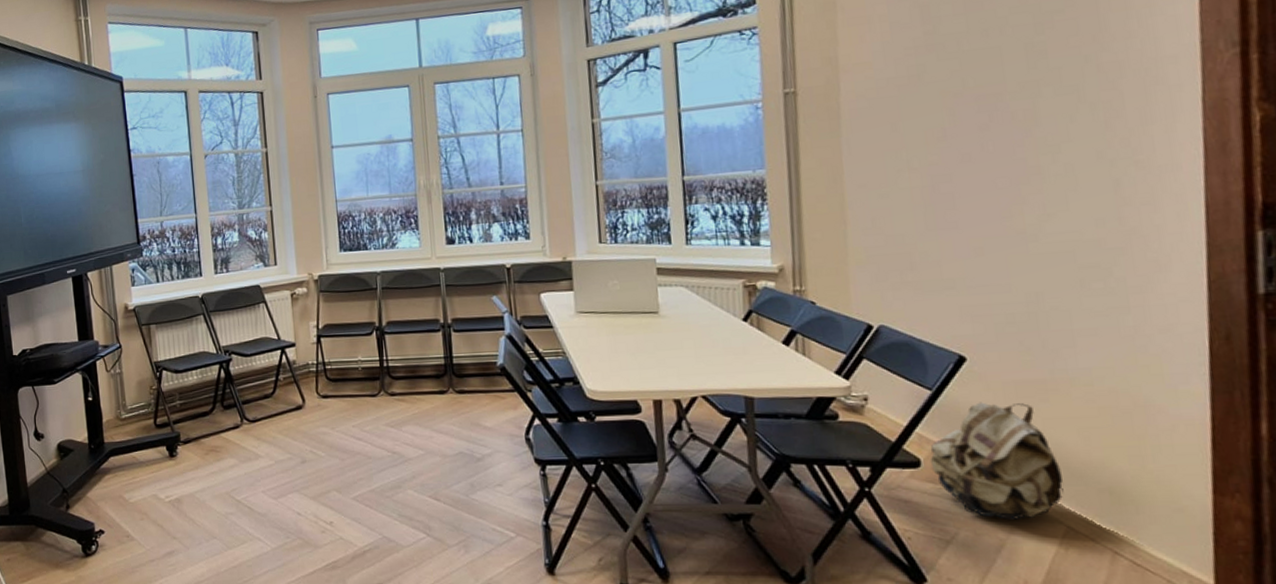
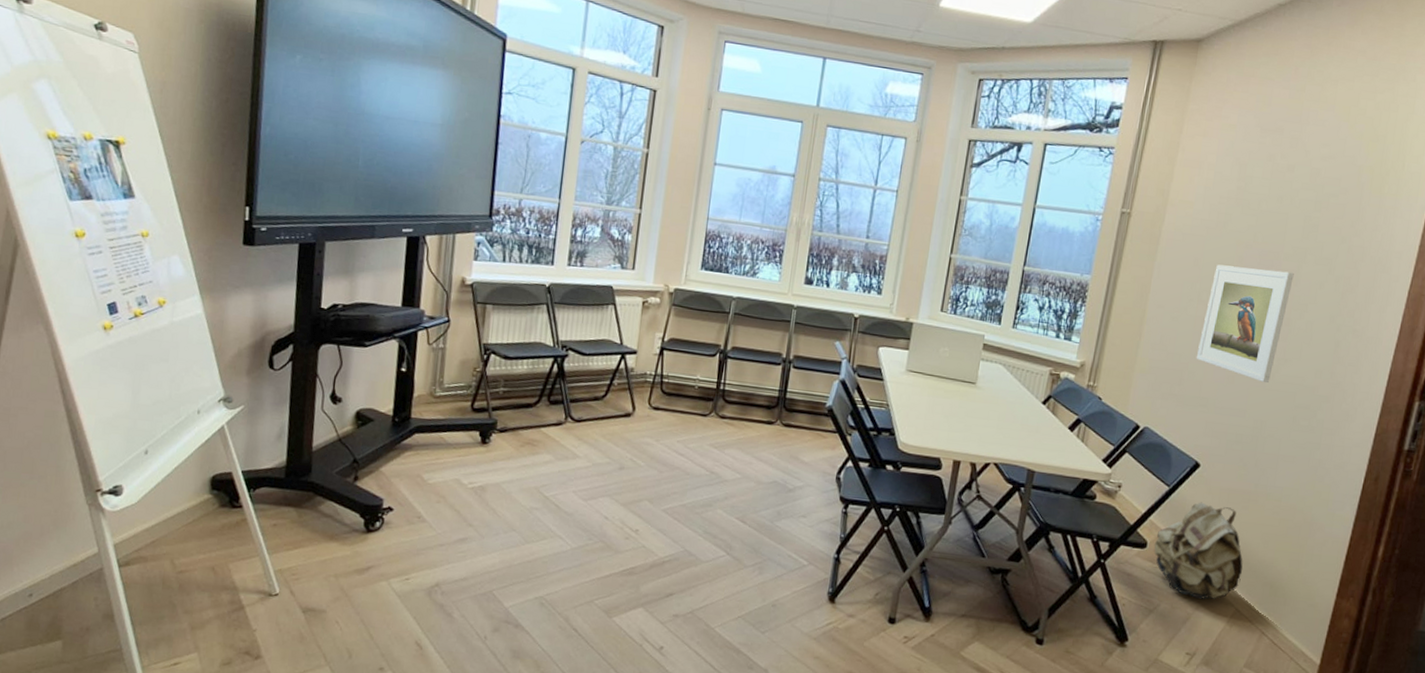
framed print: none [921,111,1034,248] -> present [1196,264,1294,384]

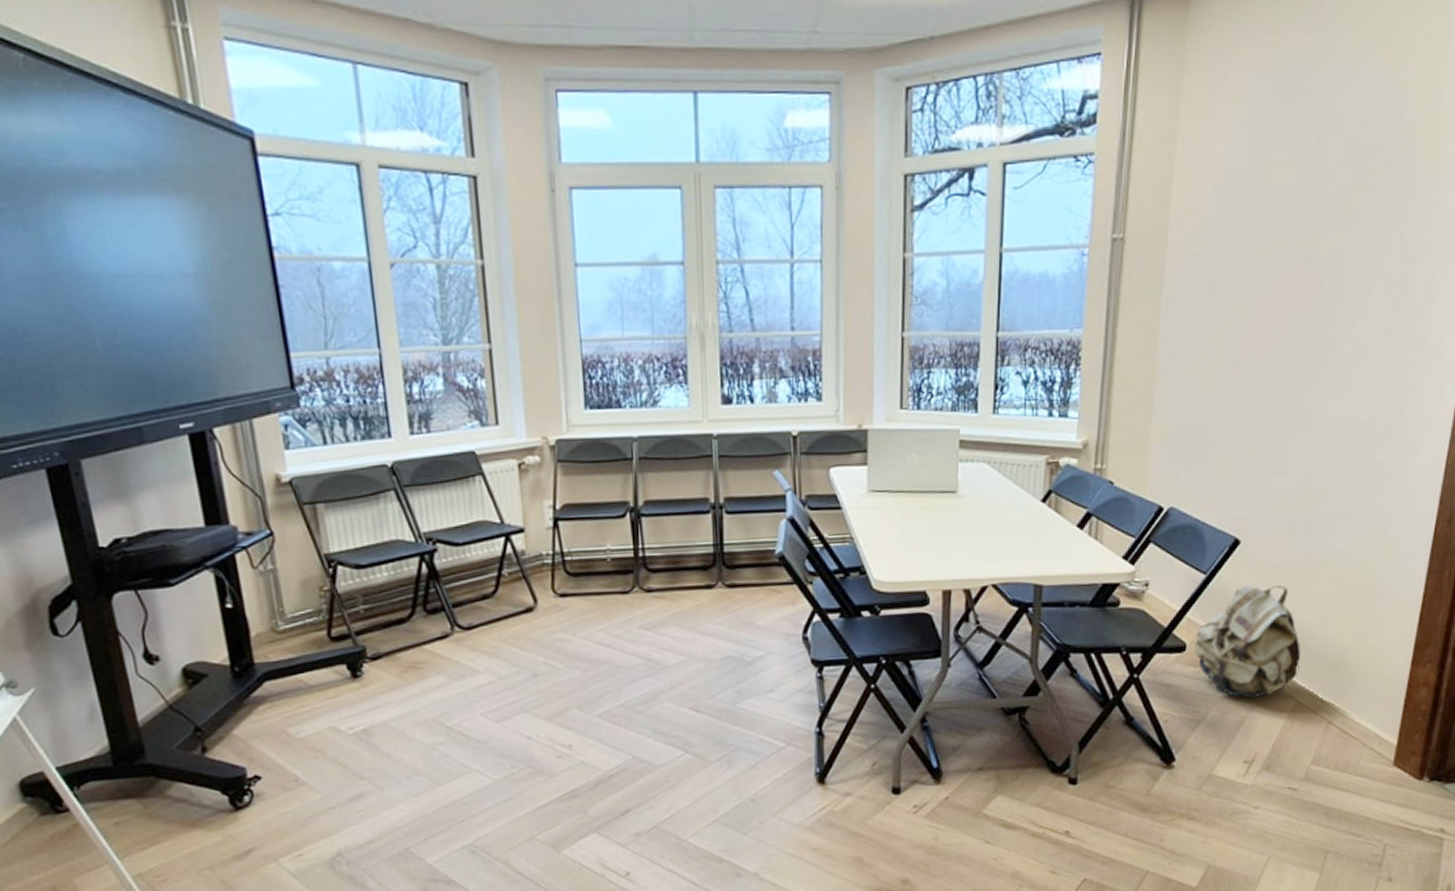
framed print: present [1196,264,1294,384] -> none [1223,281,1335,428]

